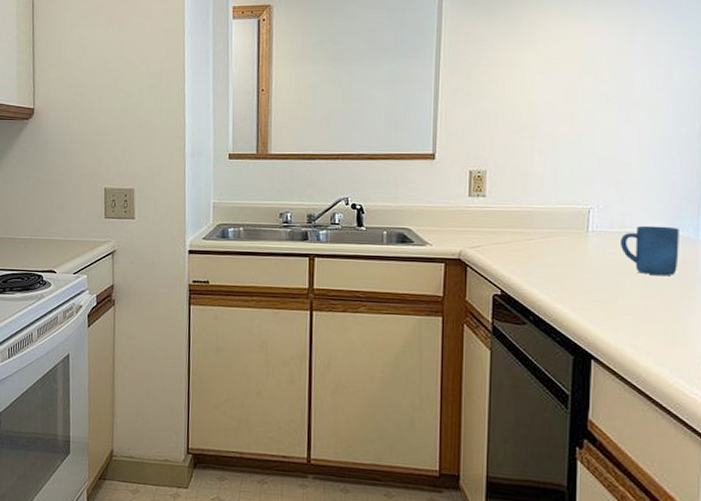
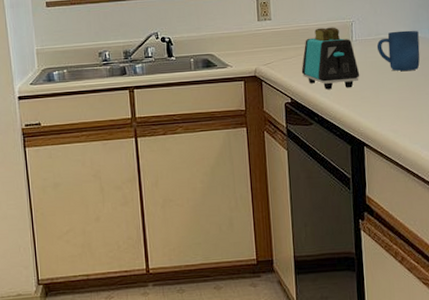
toaster: none [517,212,594,287] -> present [301,27,360,90]

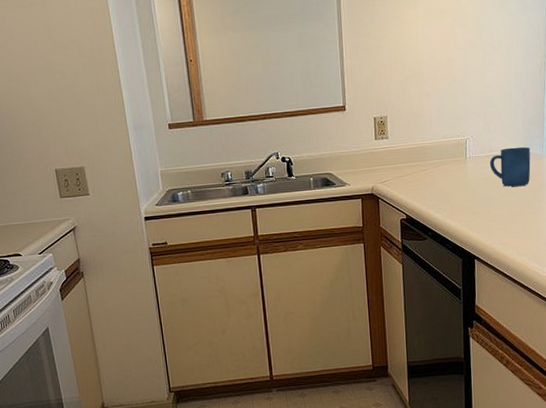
toaster: present [301,27,360,90] -> none [416,144,473,206]

